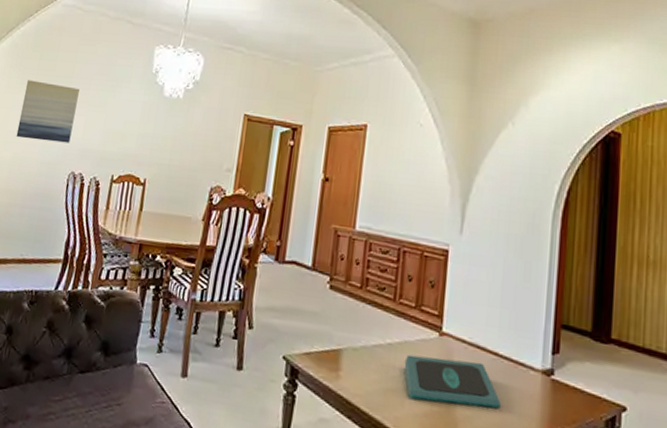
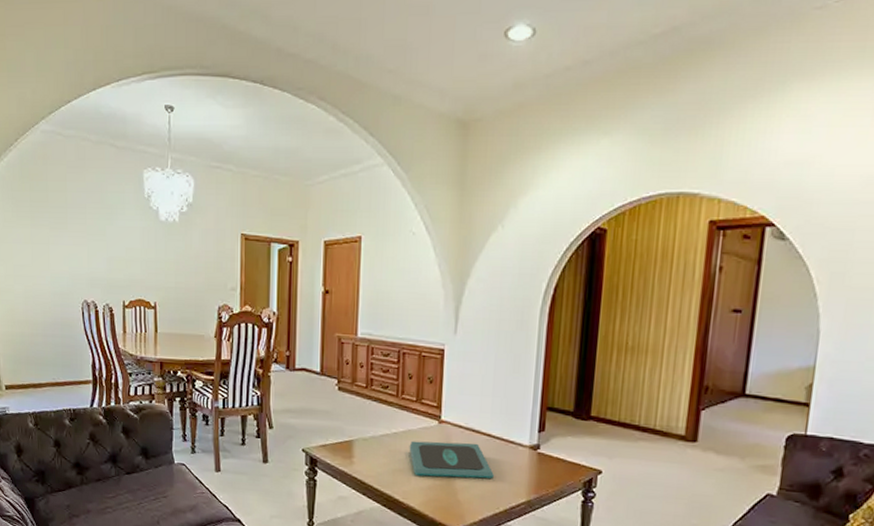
wall art: present [16,80,80,143] -> none [22,213,77,273]

